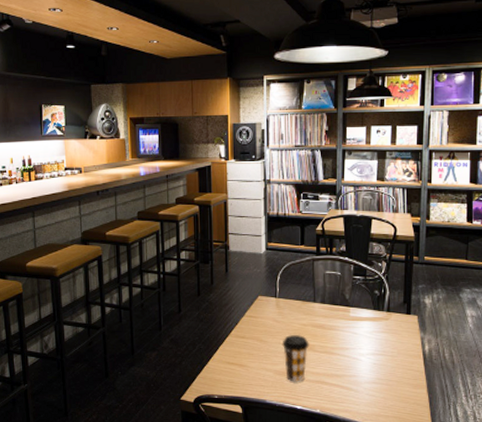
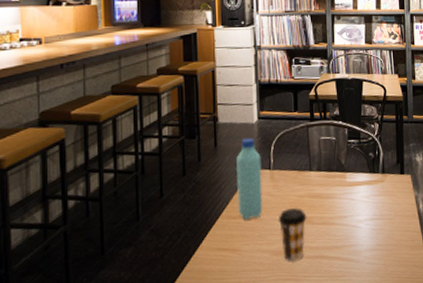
water bottle: none [244,266,268,341] -> present [235,137,263,220]

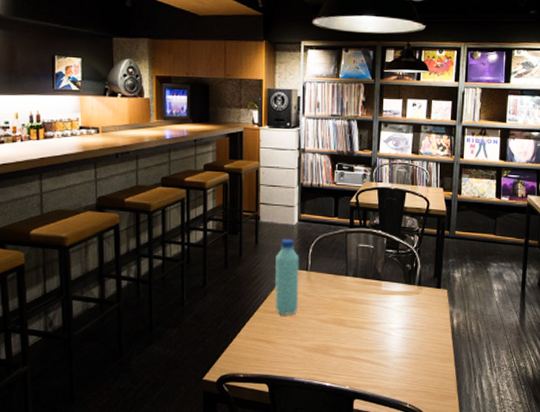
coffee cup: present [278,208,307,262] -> none [312,310,340,359]

